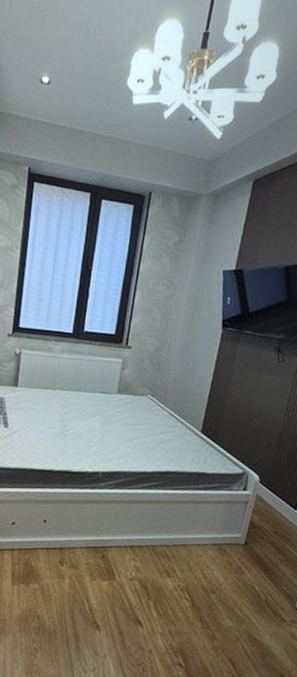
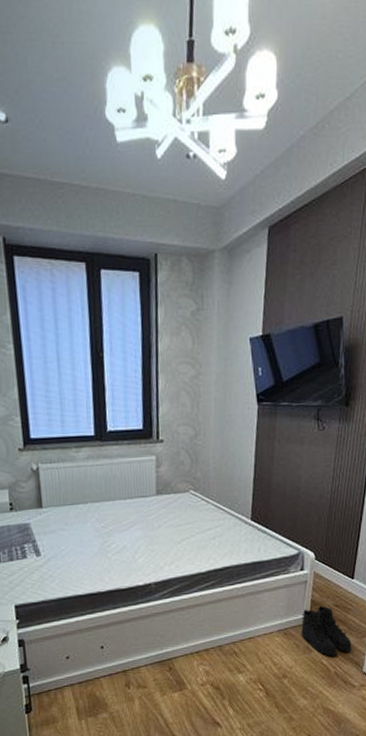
boots: none [235,528,287,584] -> present [301,605,352,657]

